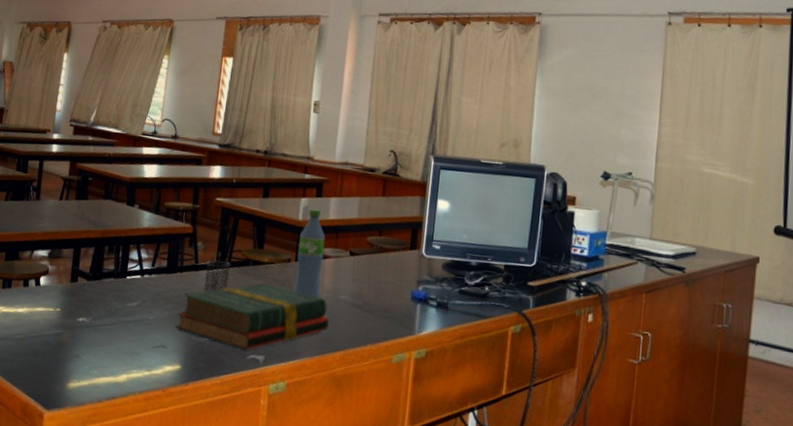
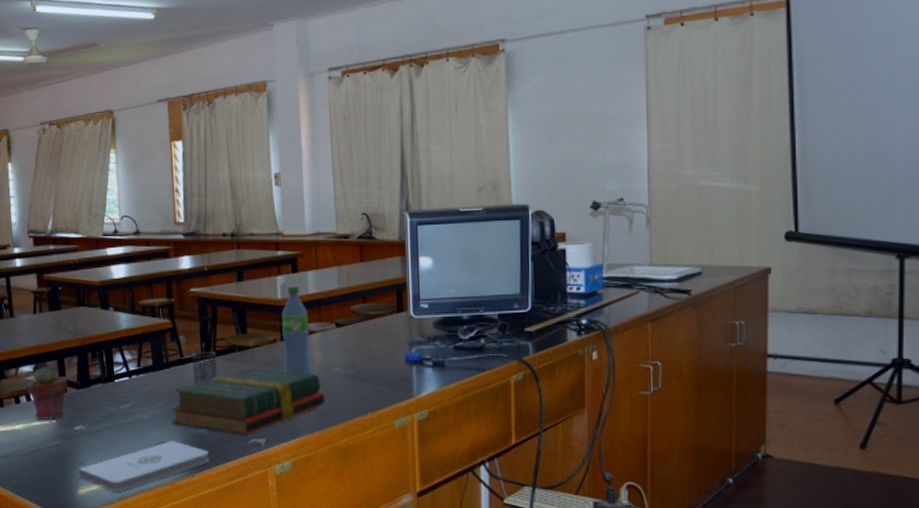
potted succulent: none [38,253,80,308] -> present [26,367,68,421]
notepad: none [72,345,206,391] -> present [78,441,209,492]

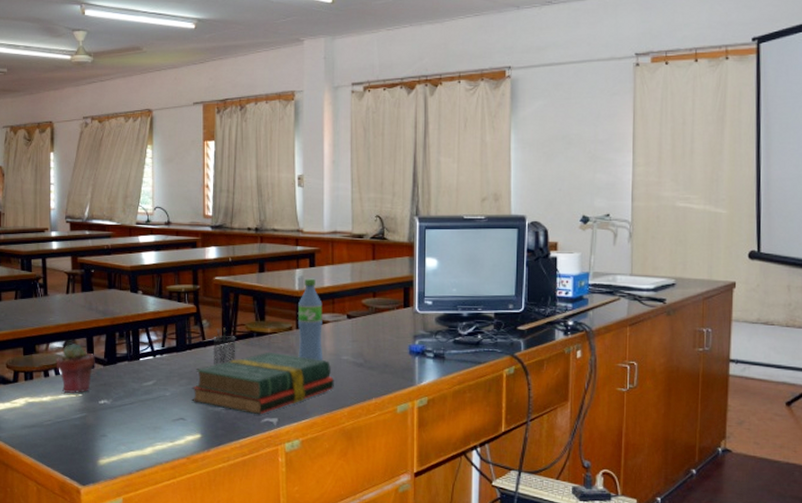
notepad: present [78,441,209,492] -> none [101,417,224,464]

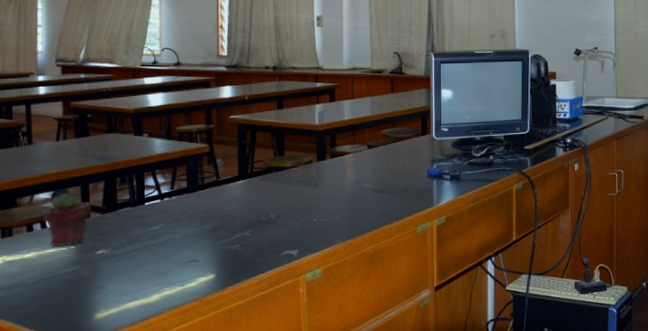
hardback book: present [191,352,334,415] -> none [204,185,356,249]
pencil holder: present [213,327,236,366] -> none [228,165,254,204]
water bottle: present [298,278,323,362] -> none [319,112,345,191]

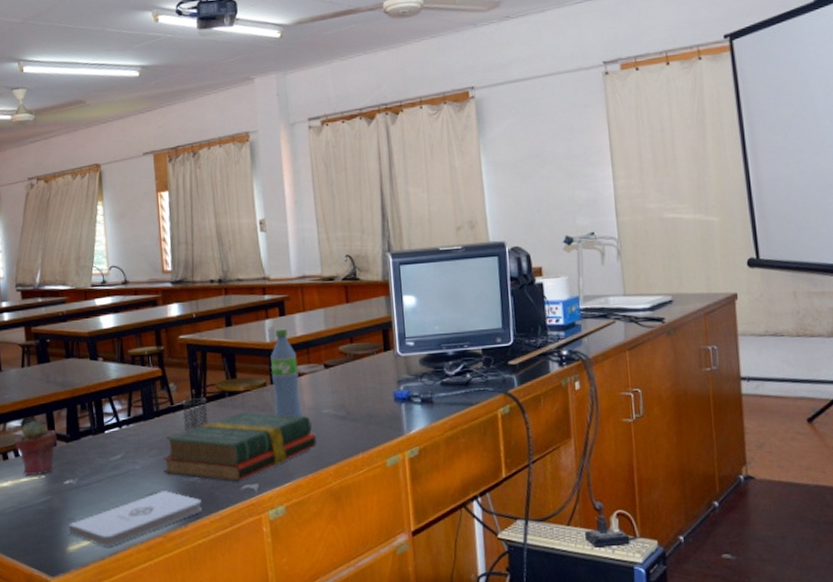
notepad: none [98,258,241,313] -> present [69,491,202,547]
hardback book: none [204,185,356,249] -> present [163,411,317,482]
pencil holder: none [228,165,254,204] -> present [182,389,209,432]
water bottle: none [319,112,345,191] -> present [271,328,303,418]

